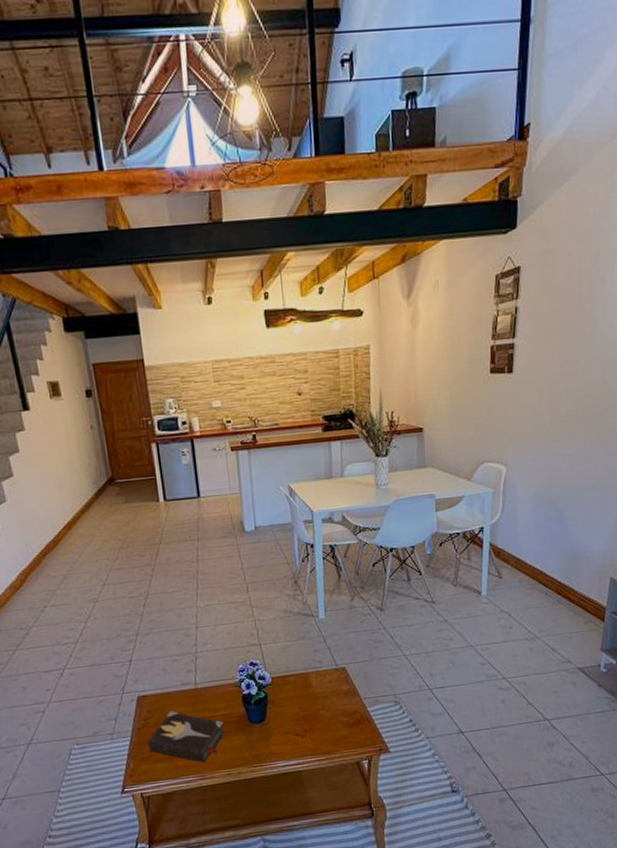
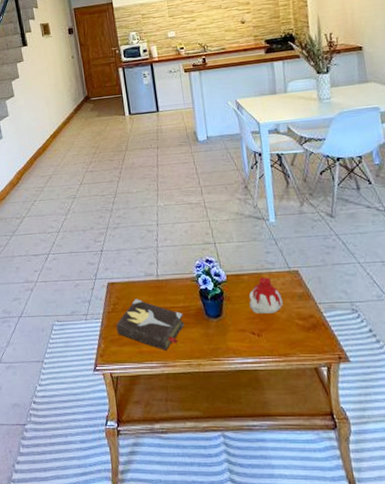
candle: none [294,676,329,715] -> present [248,277,283,314]

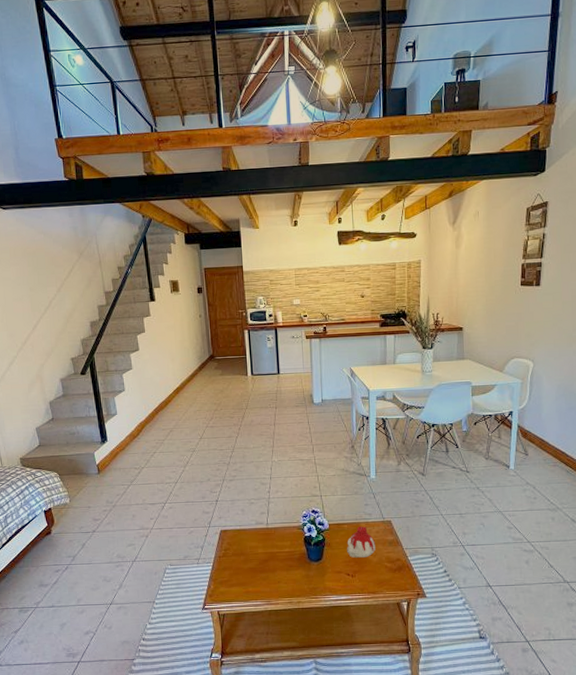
hardback book: present [116,299,184,352] -> none [226,545,288,591]

